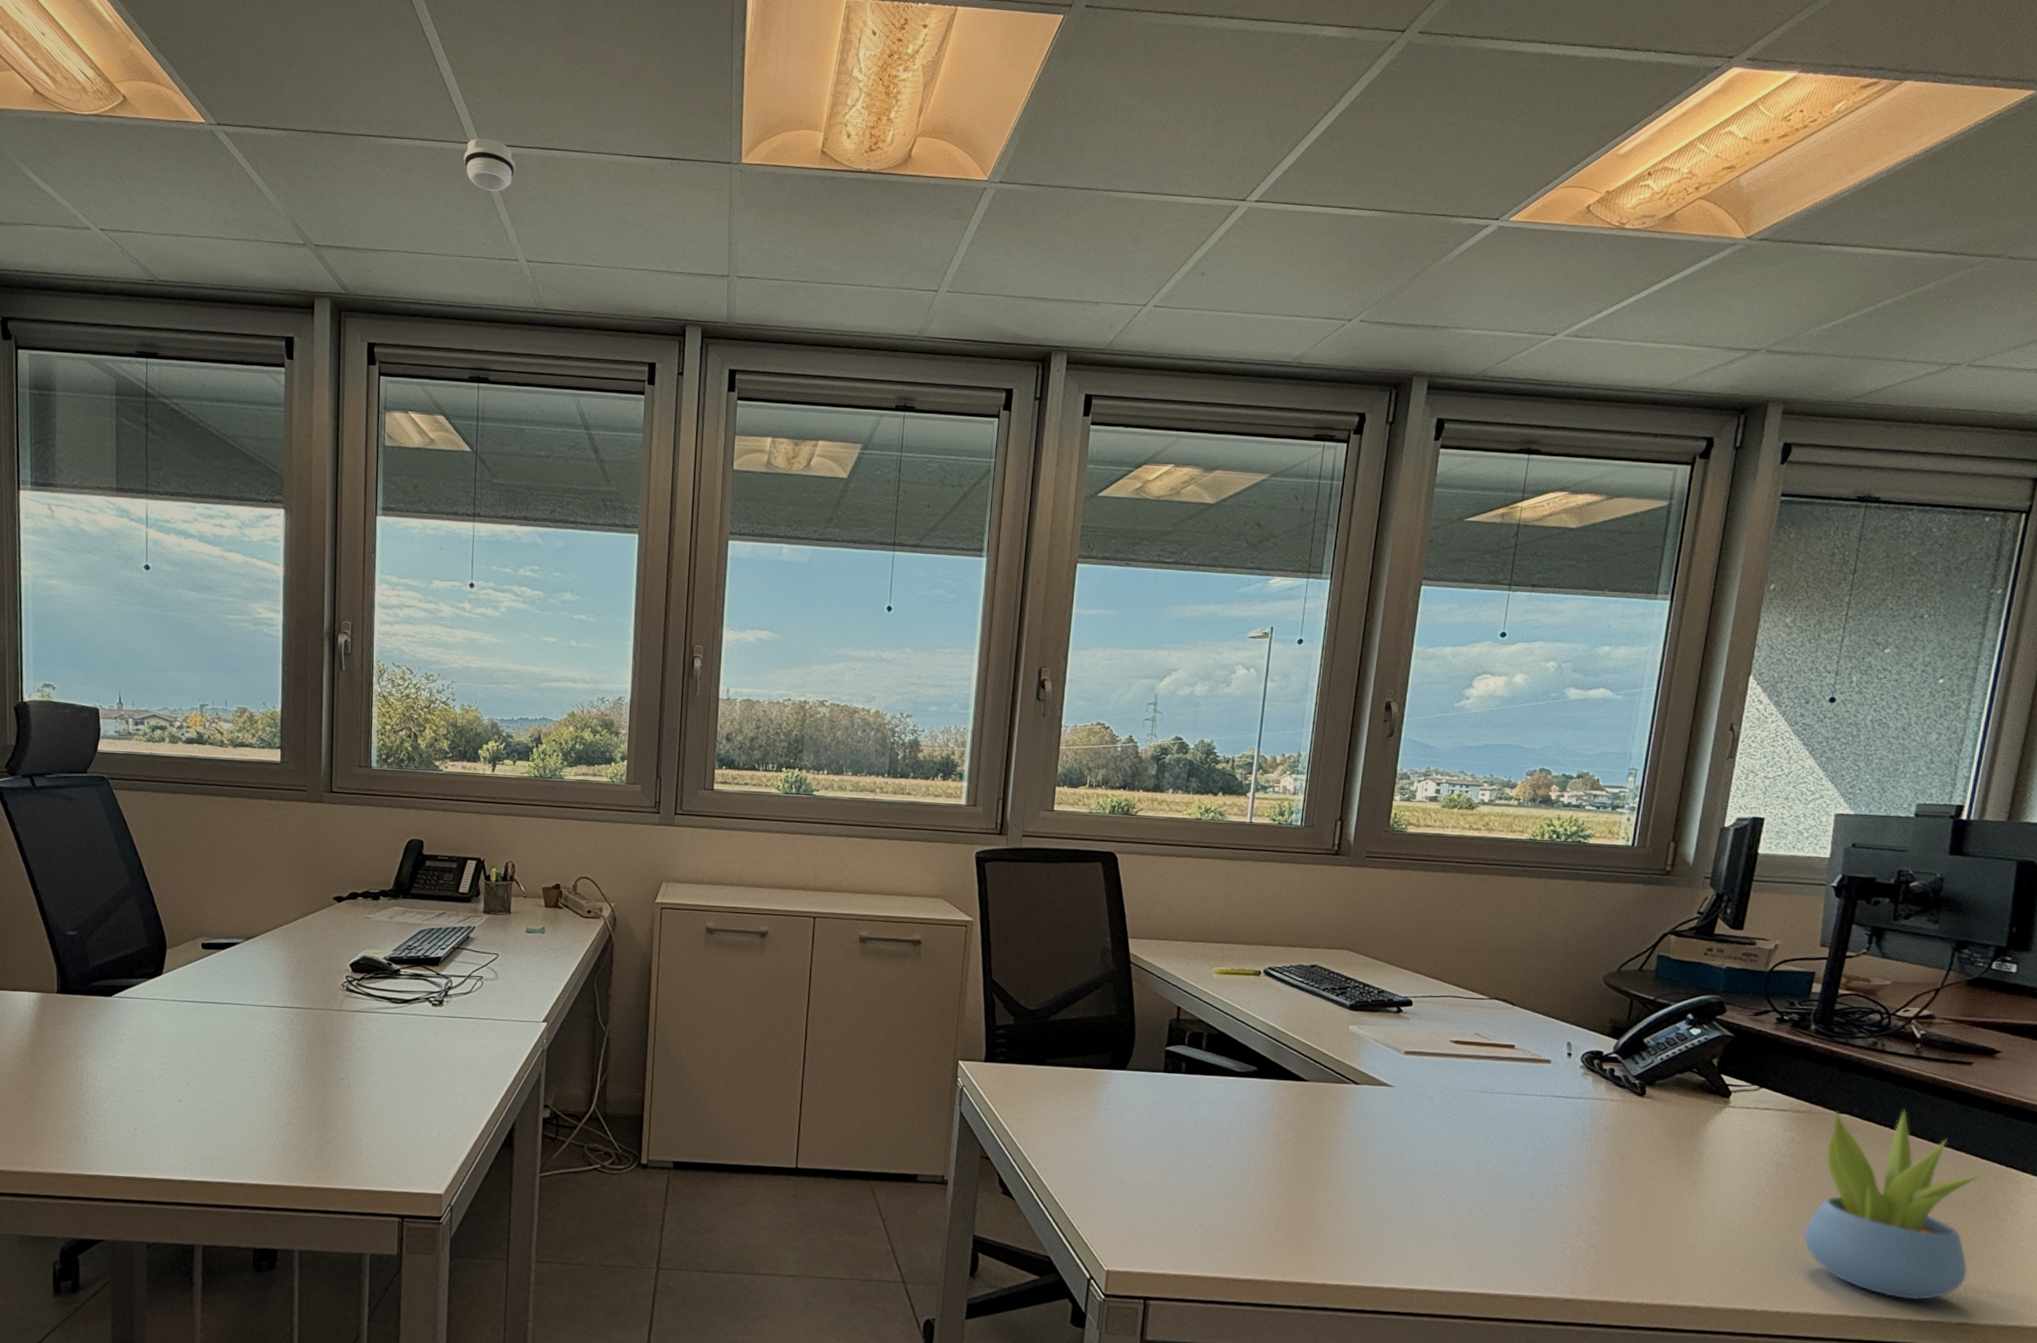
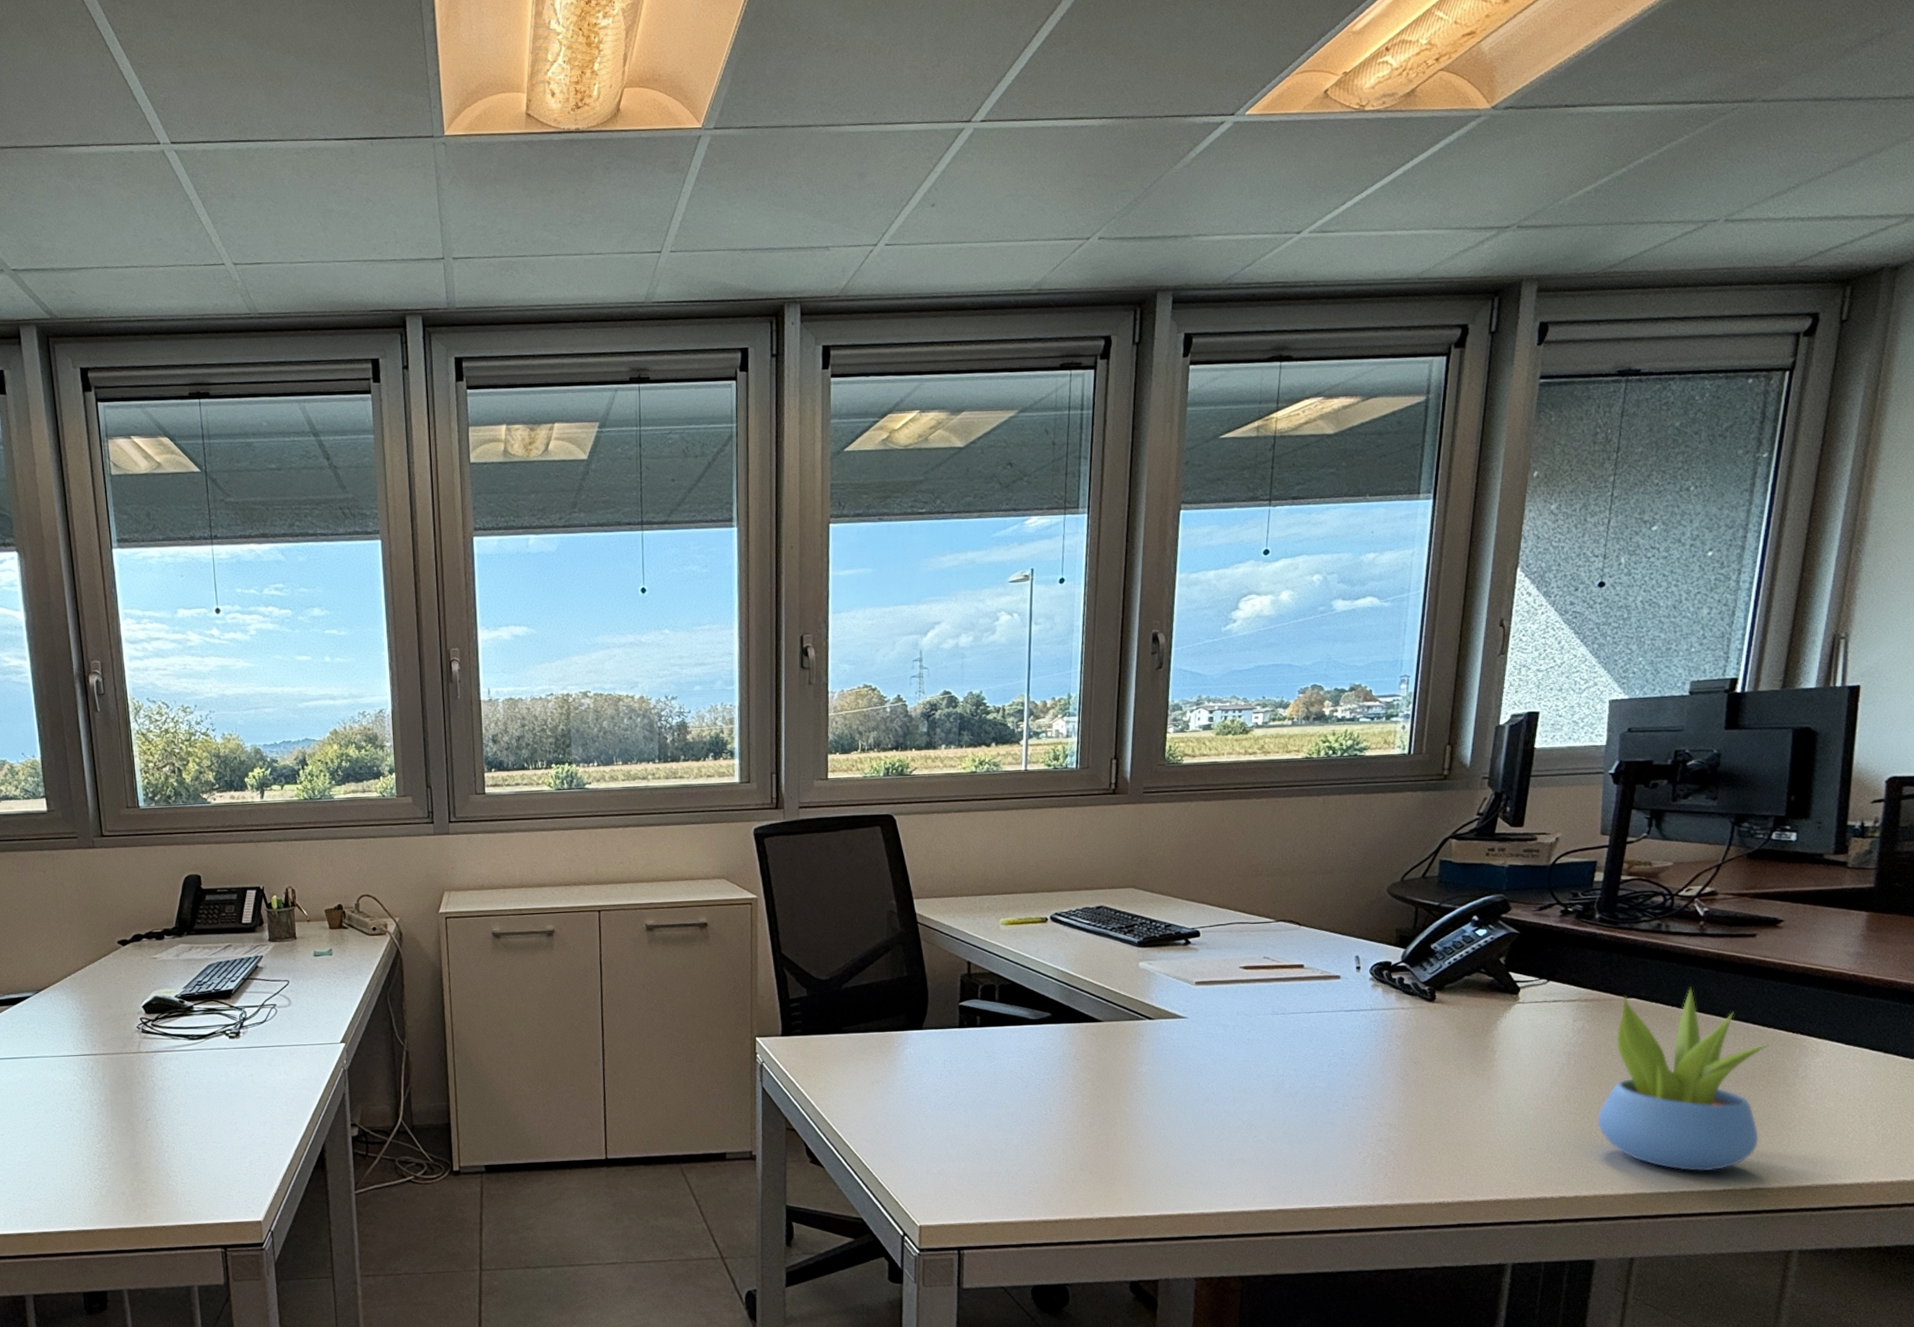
smoke detector: present [463,138,515,192] -> none [155,136,210,193]

